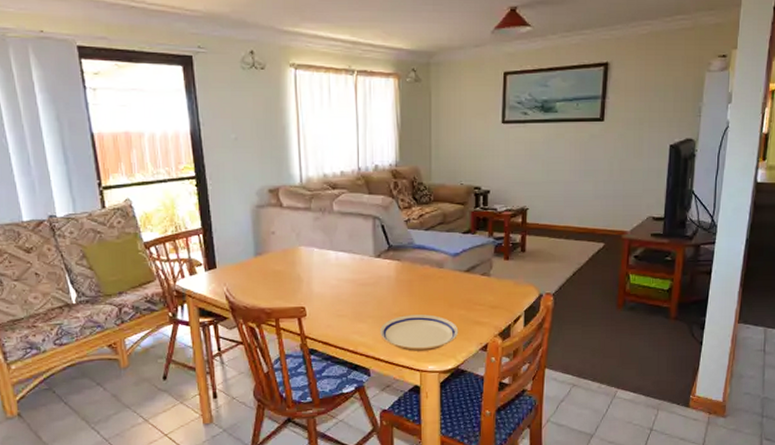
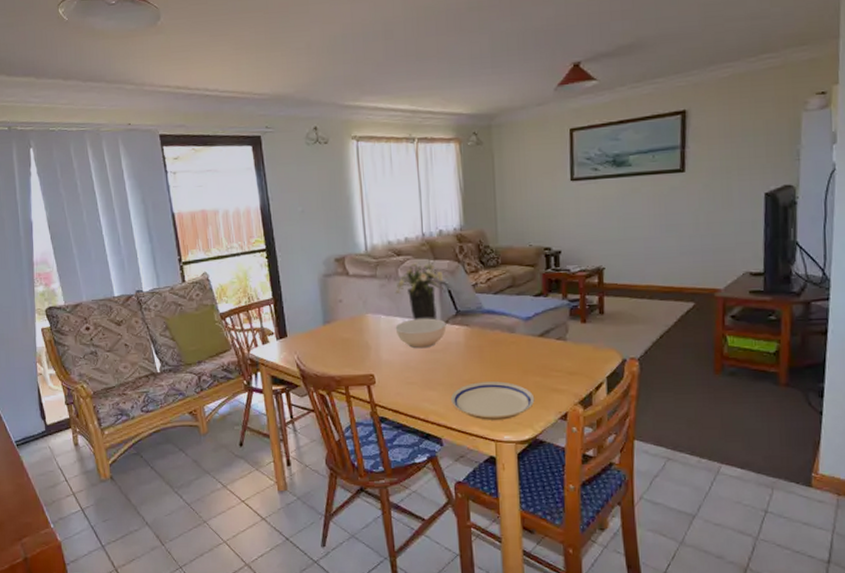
bowl: none [328,252,378,282] -> present [395,318,447,349]
flower arrangement: none [329,192,383,255] -> present [395,258,449,321]

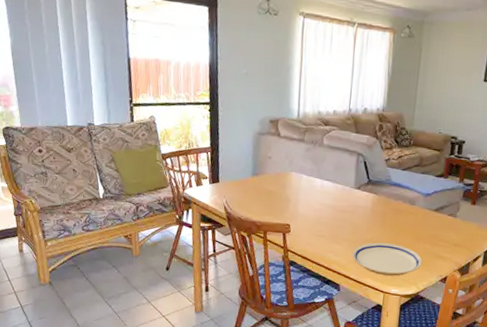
flower arrangement: present [395,258,449,321] -> none [318,131,367,186]
bowl: present [395,318,447,349] -> none [314,182,358,208]

